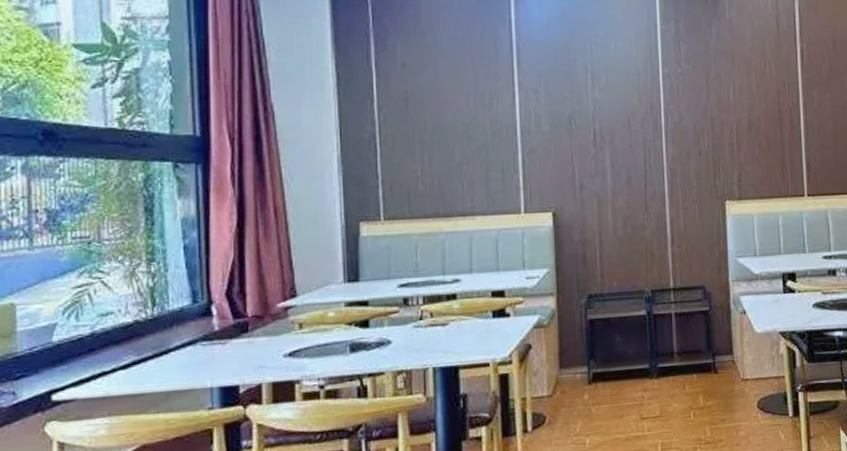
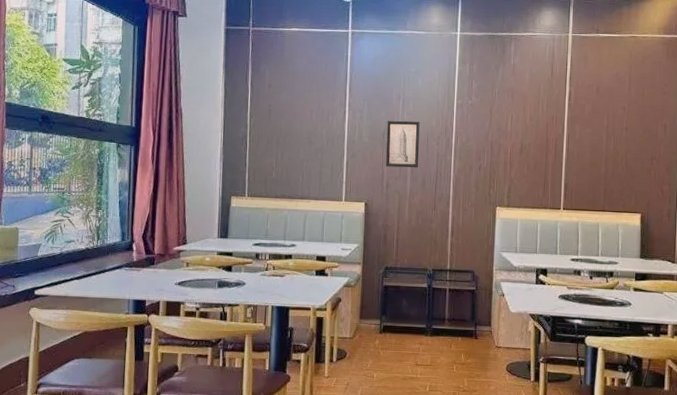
wall art: none [573,99,621,162] -> present [386,120,420,168]

